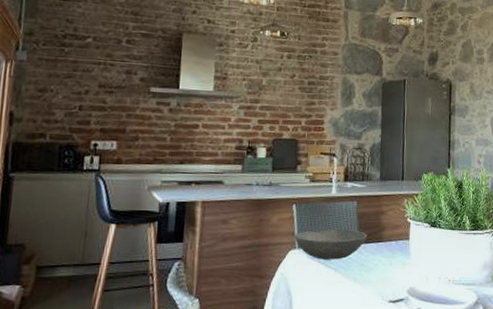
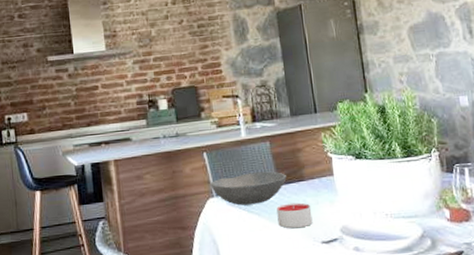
candle: none [352,262,385,286] -> present [276,202,313,229]

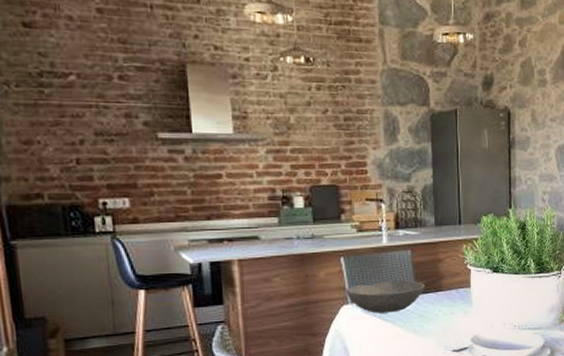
candle: present [276,202,313,229] -> none [412,312,446,337]

